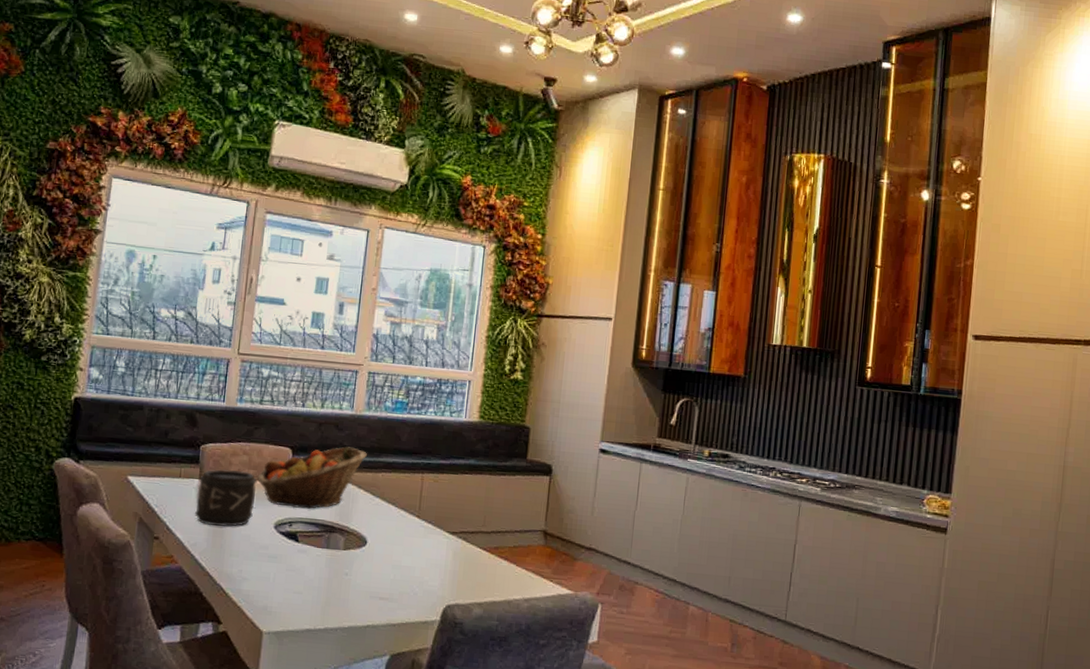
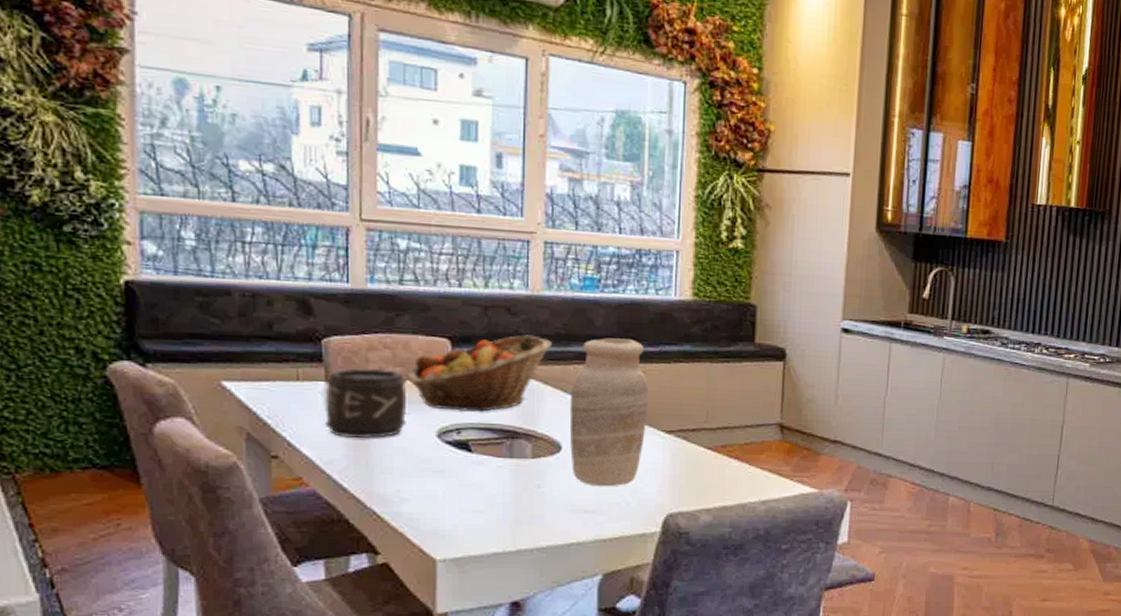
vase: none [373,451,439,578] -> present [569,338,649,487]

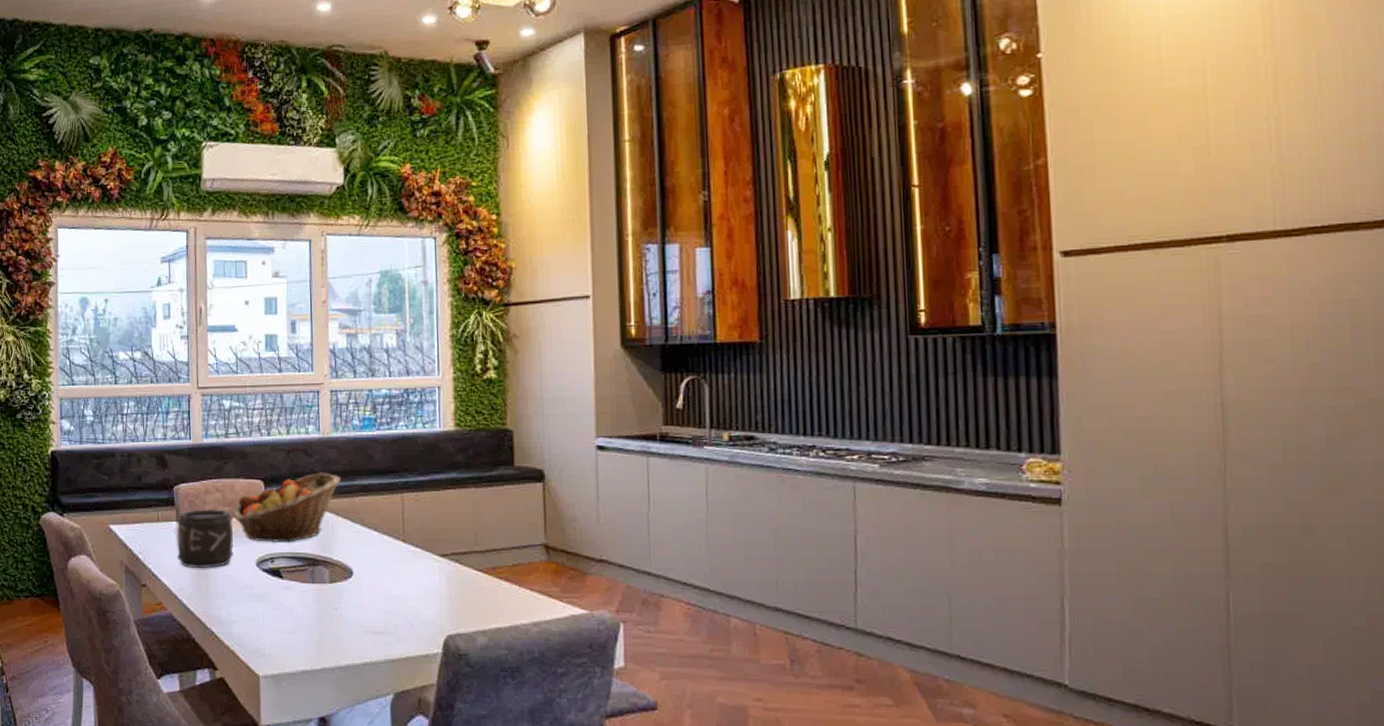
vase: present [569,338,649,487] -> none [357,470,424,609]

